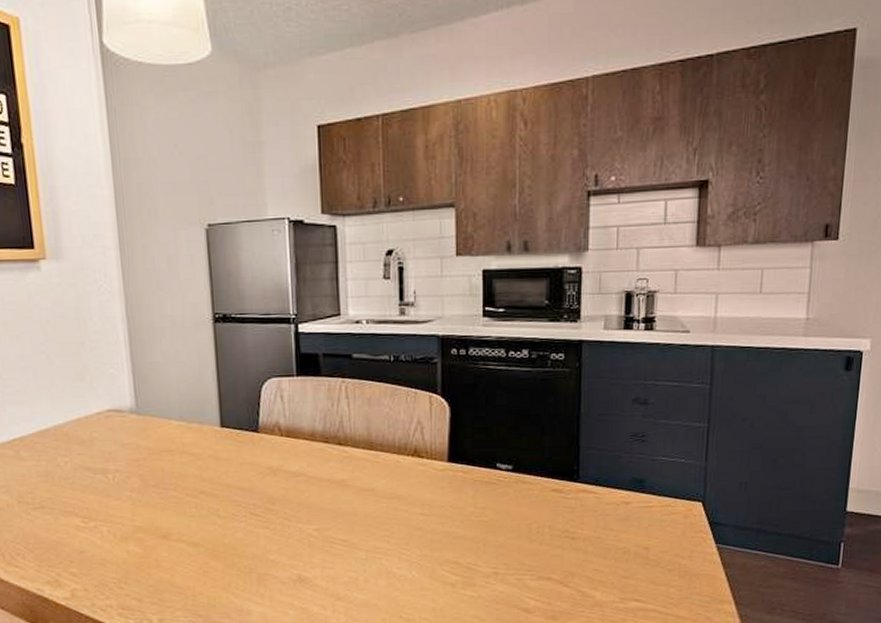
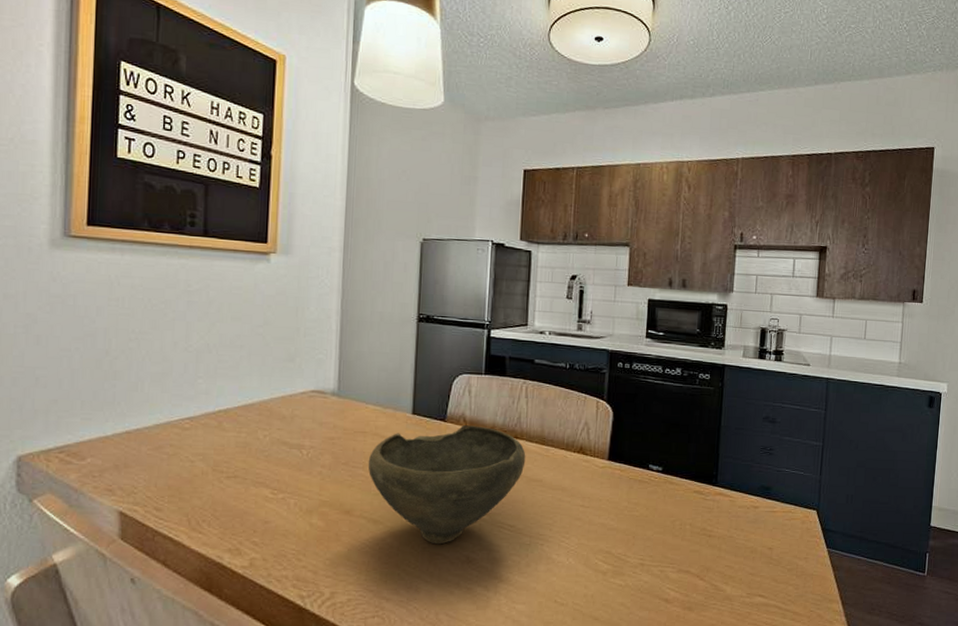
bowl: none [179,434,353,565] -> present [368,425,526,545]

